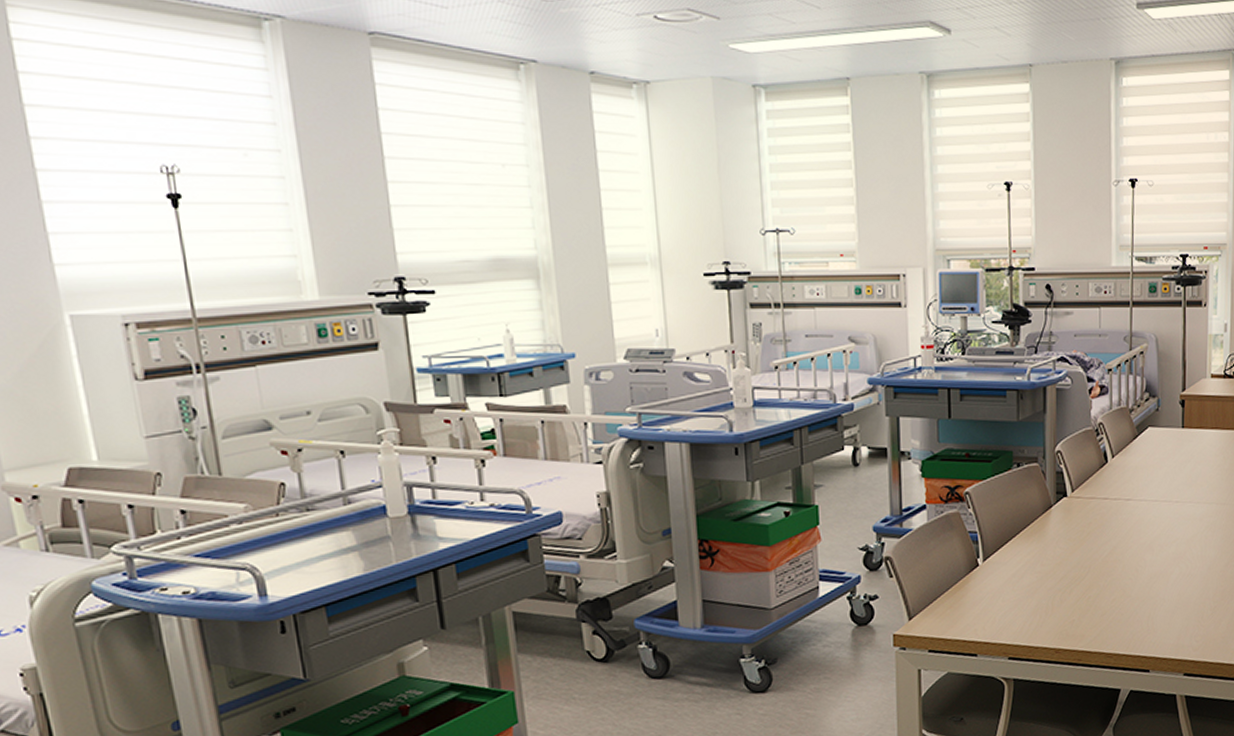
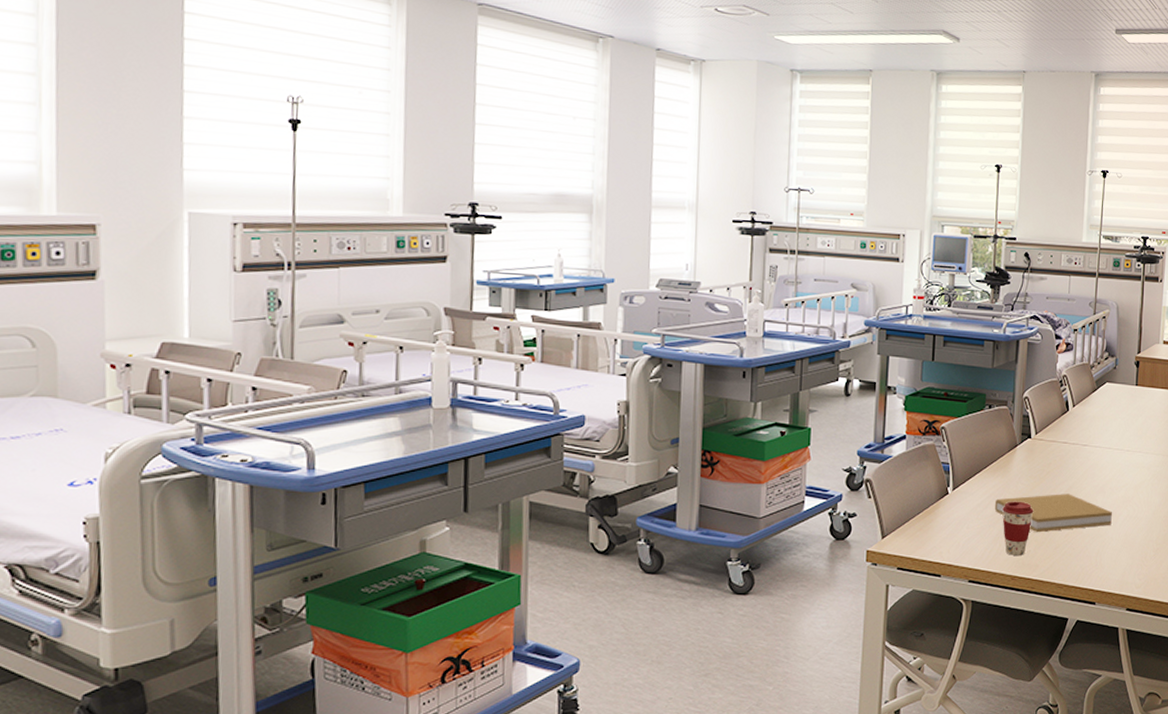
book: none [1031,554,1163,600] -> present [994,494,1112,533]
coffee cup: none [1040,567,1075,628] -> present [1002,501,1034,556]

